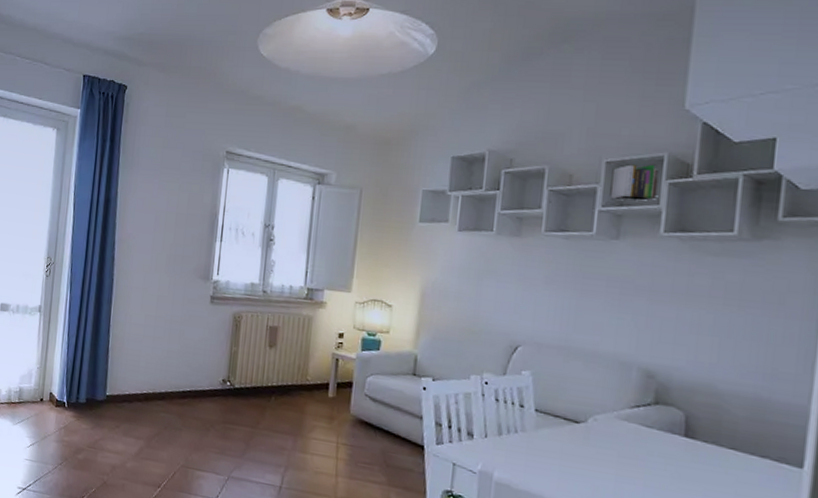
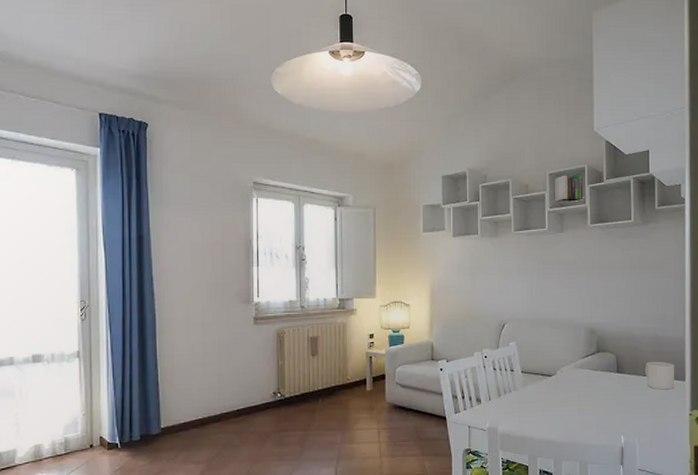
mug: none [733,430,787,477] -> present [645,361,675,390]

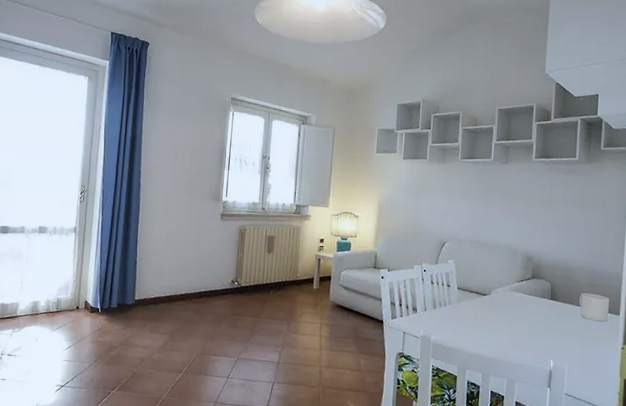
books: present [554,173,583,202] -> none [501,111,531,137]

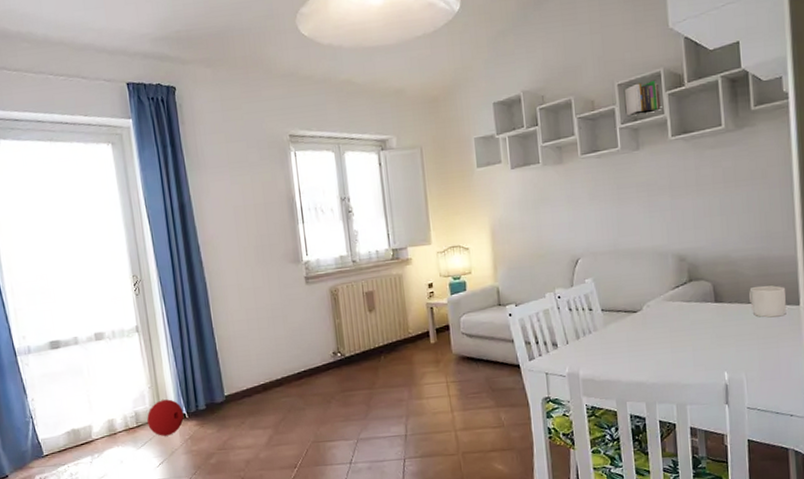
ball: none [66,293,98,324] -> present [147,399,184,436]
books: none [501,111,531,137] -> present [624,80,661,116]

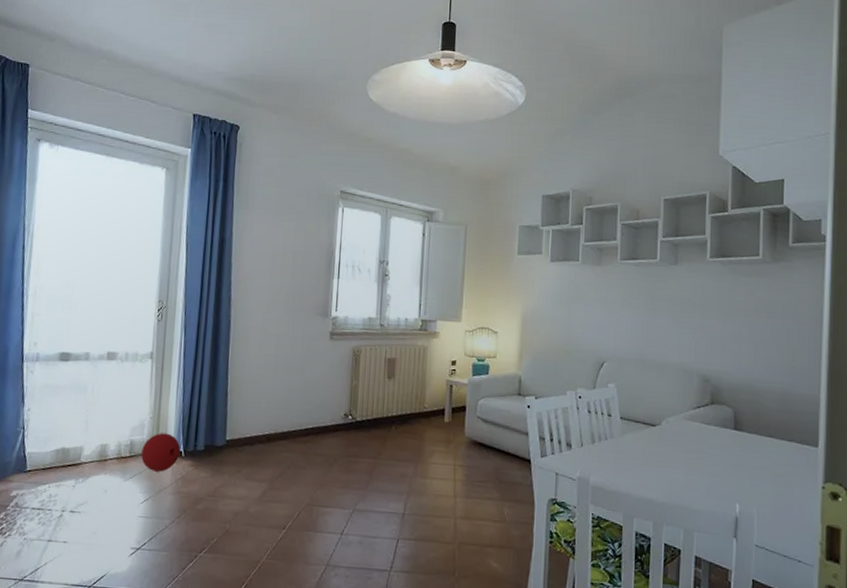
books: present [624,80,661,116] -> none [668,201,704,232]
mug: present [749,285,786,318] -> none [769,420,806,456]

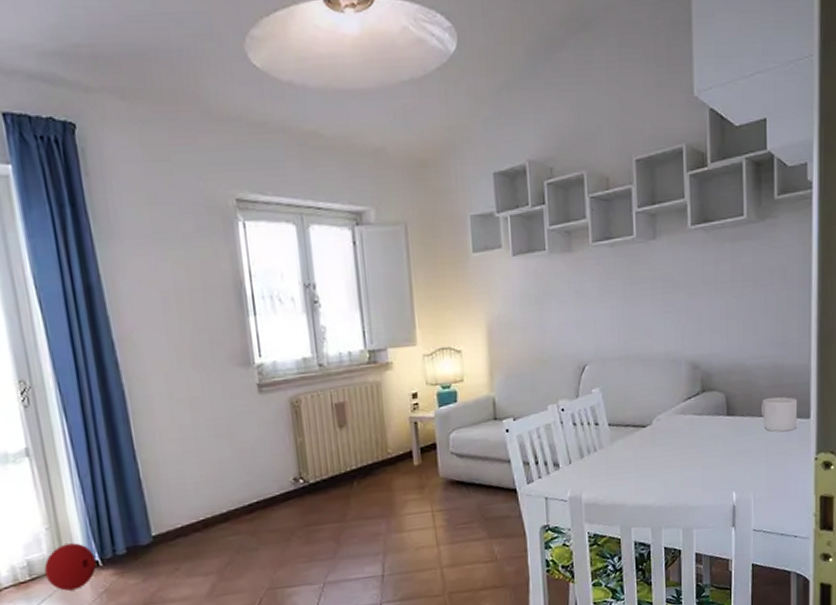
mug: none [769,420,806,456] -> present [762,396,798,433]

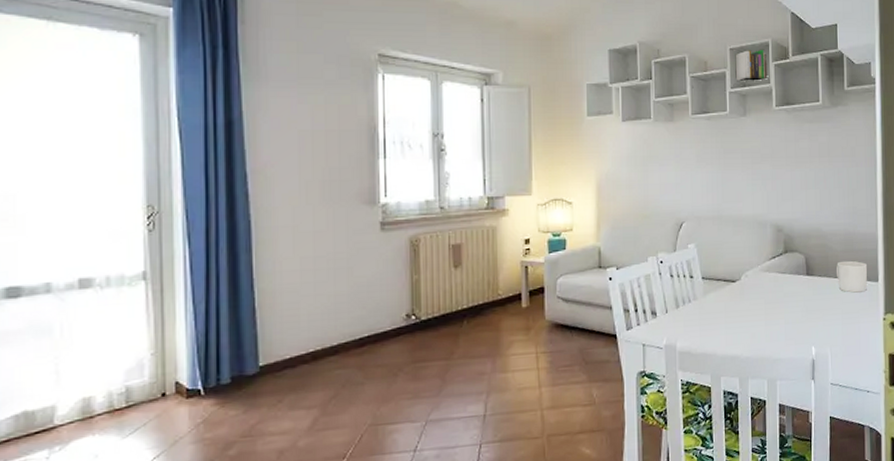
ball: present [44,543,97,591] -> none [143,370,199,420]
books: none [642,157,681,198] -> present [735,49,768,81]

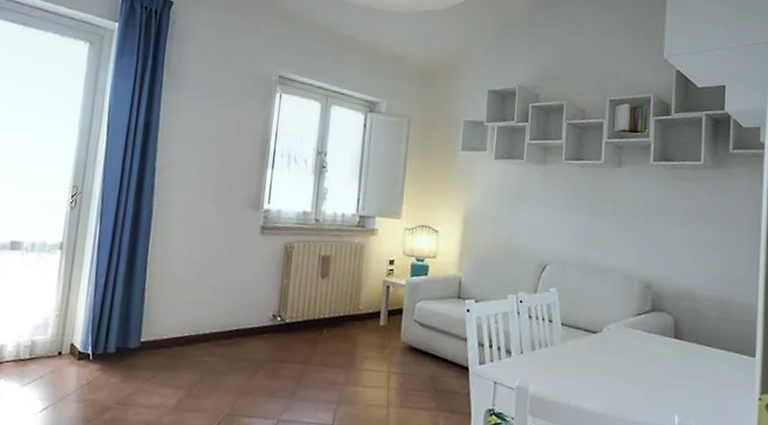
mug: present [837,260,868,293] -> none [708,329,744,366]

